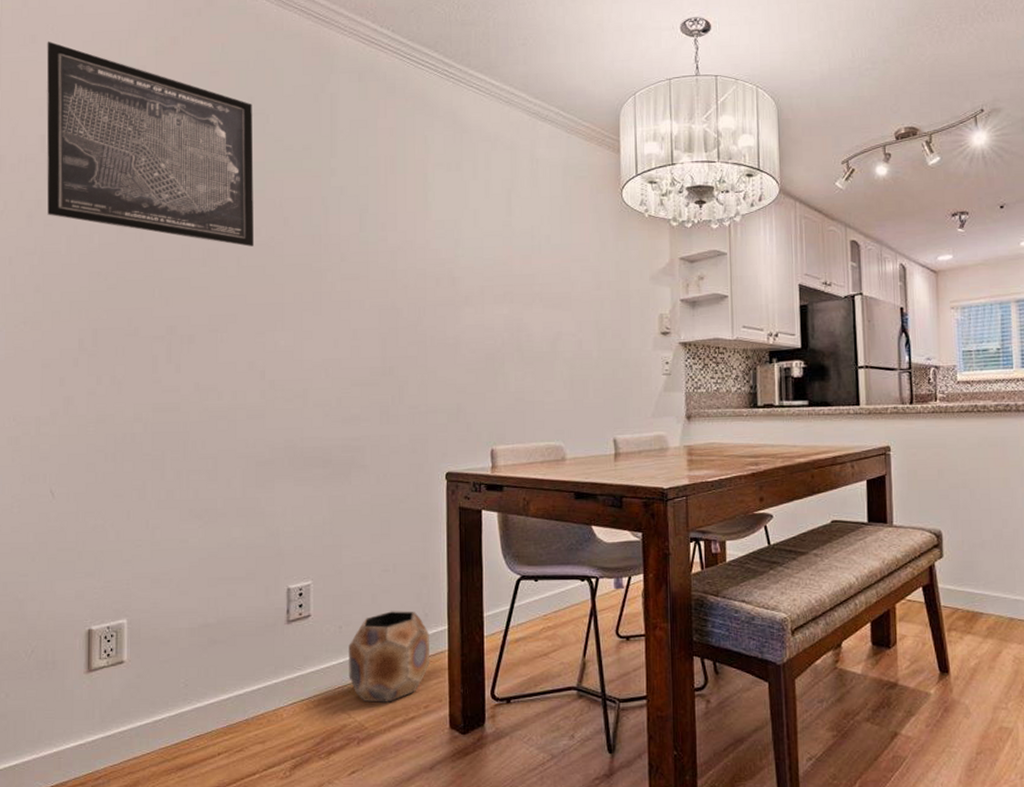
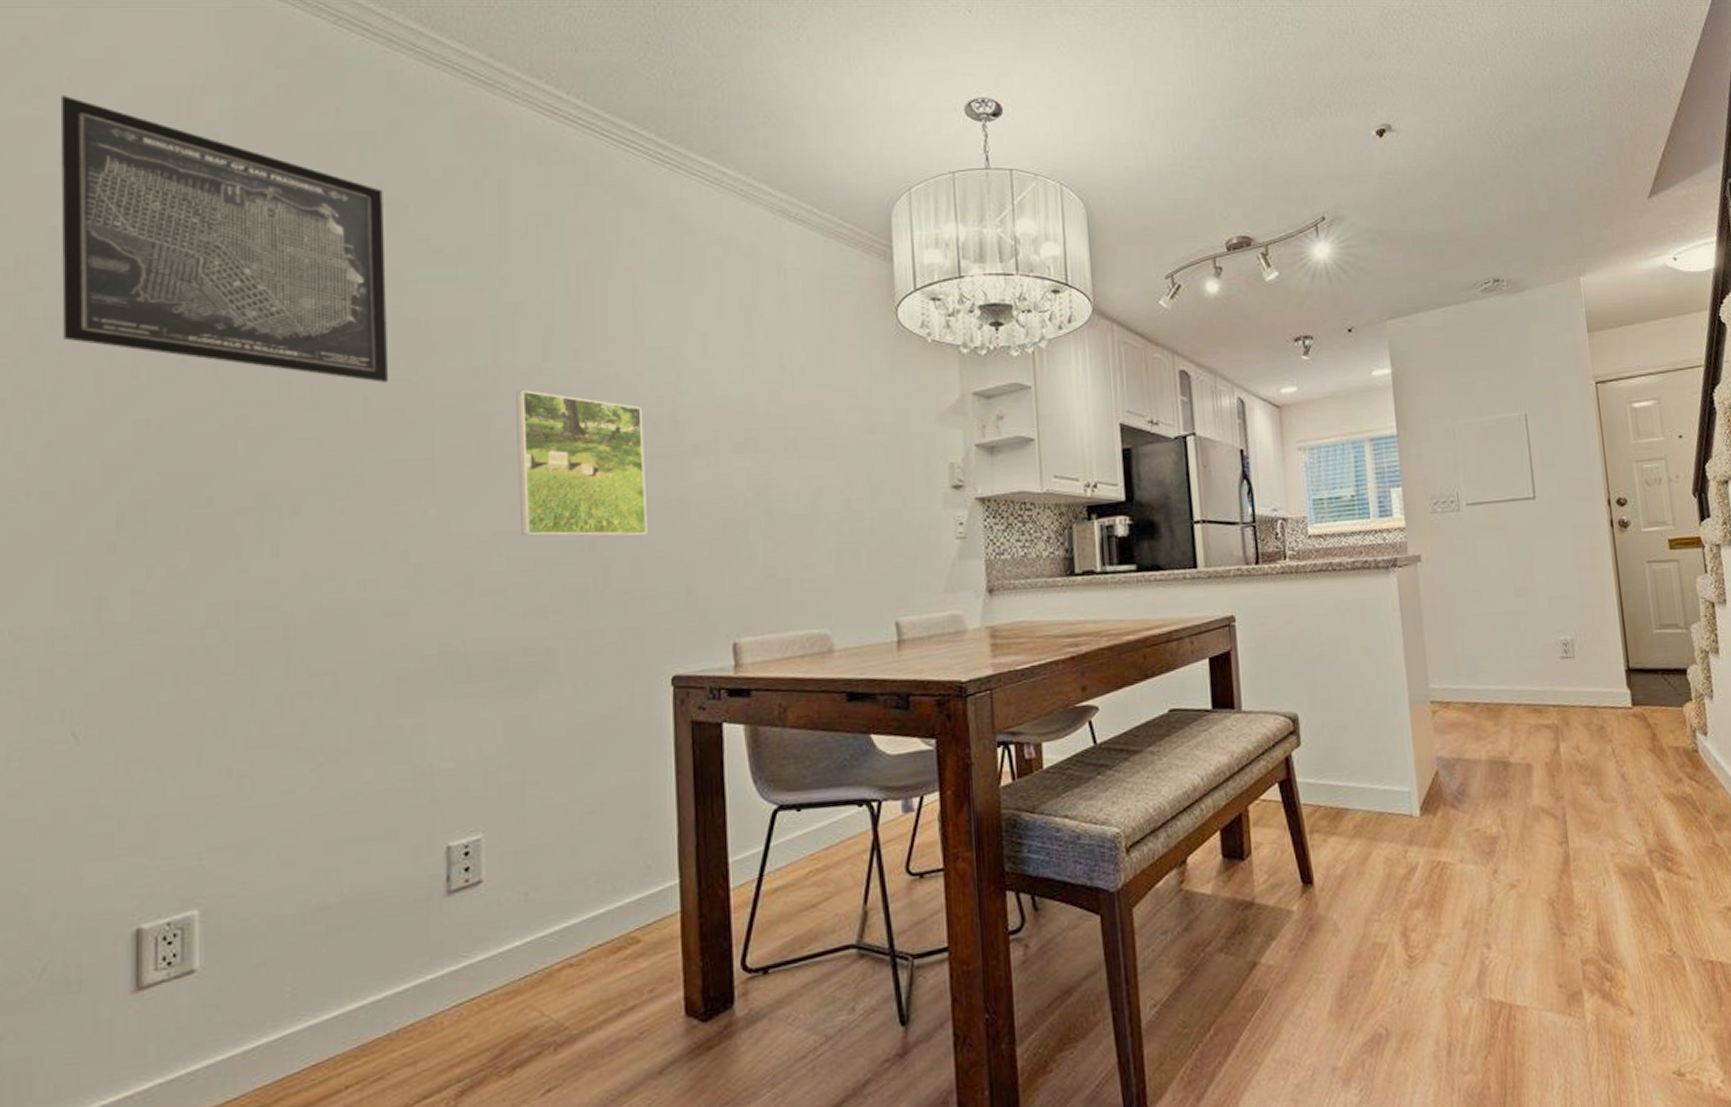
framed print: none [340,252,431,365] -> present [516,389,647,537]
planter: present [349,611,429,703] -> none [538,863,655,992]

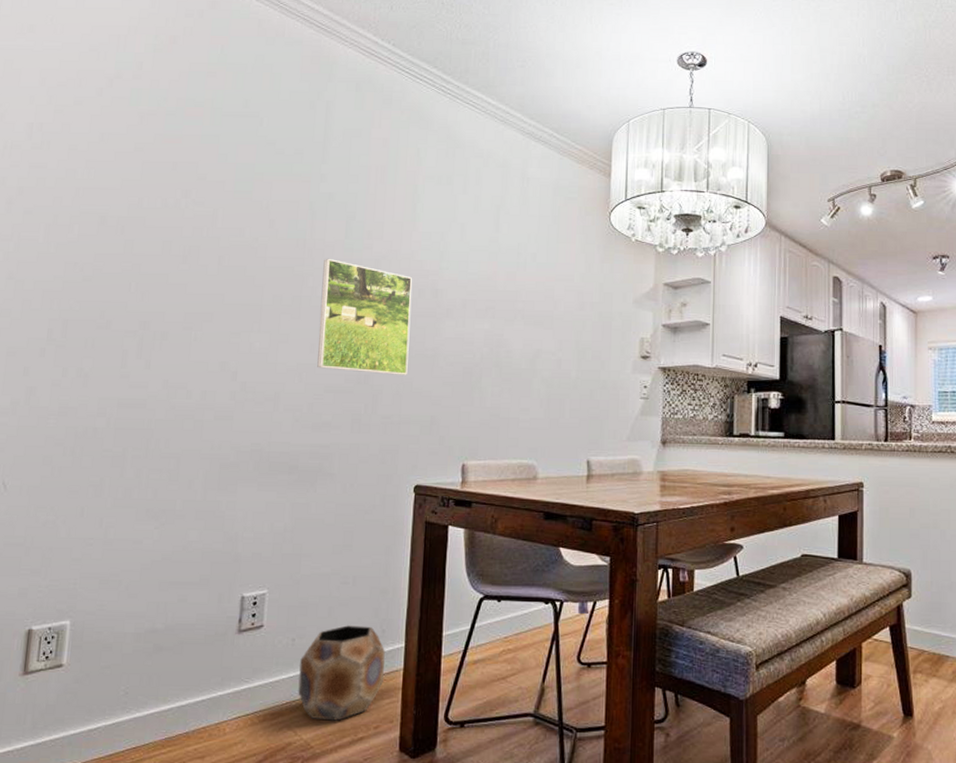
wall art: present [60,94,389,383] -> none [28,31,247,247]
planter: none [538,863,655,992] -> present [298,625,385,721]

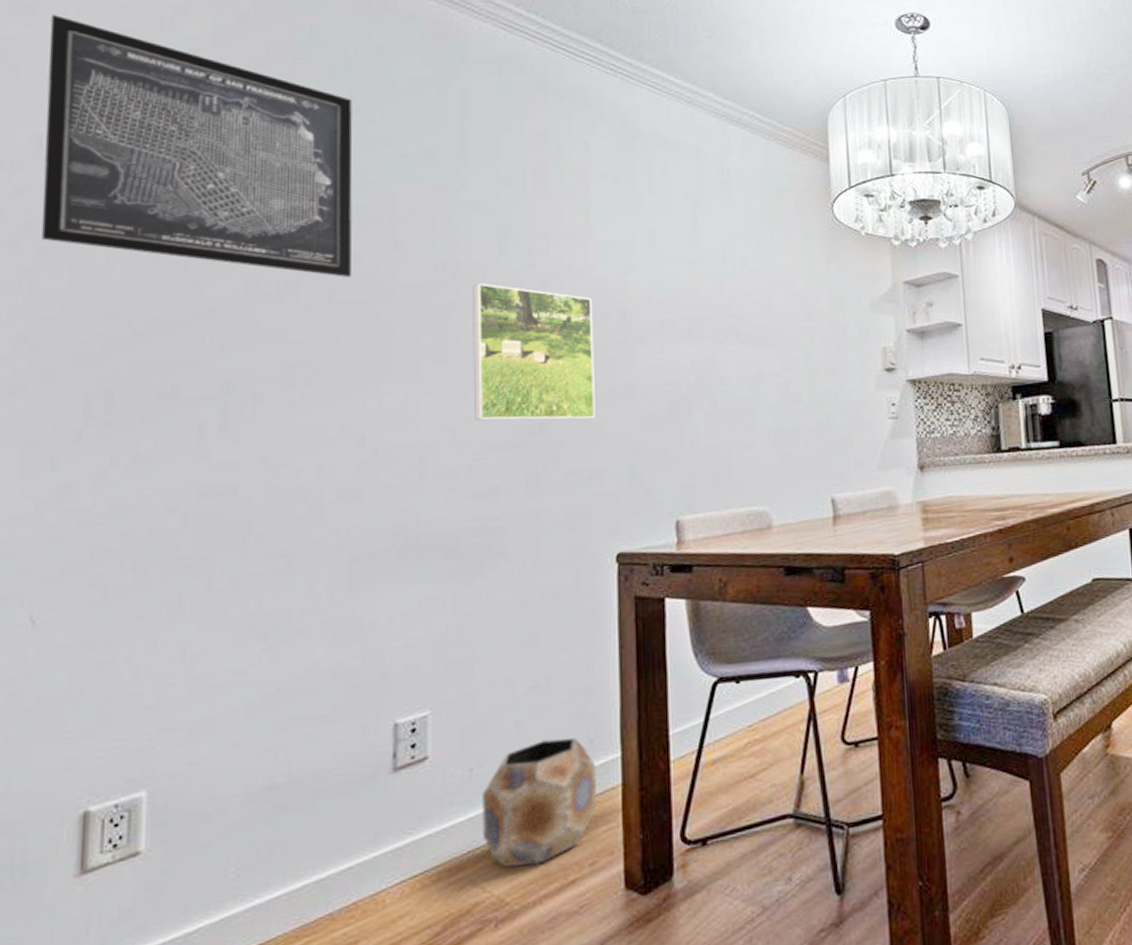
wall art: none [28,31,247,247] -> present [42,14,353,277]

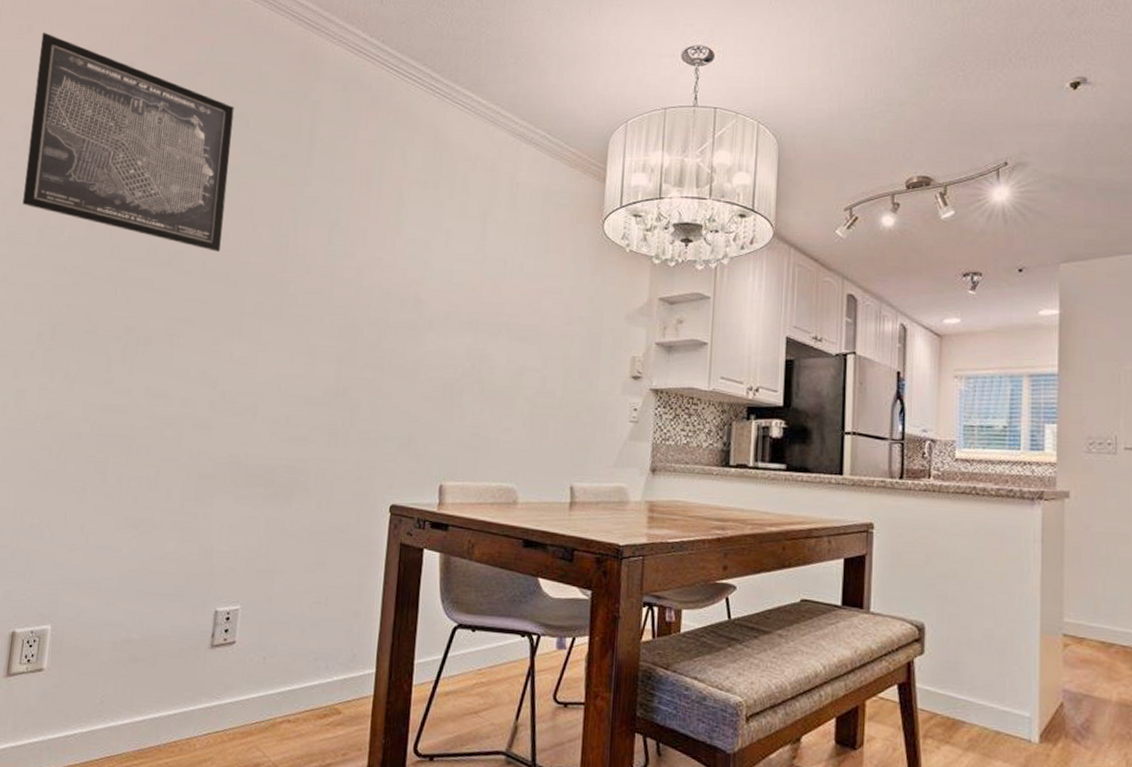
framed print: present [473,282,595,421] -> none [296,265,395,389]
planter: present [482,738,596,867] -> none [267,647,356,745]

